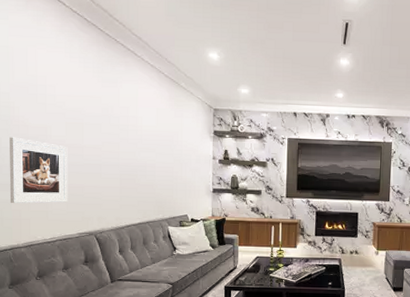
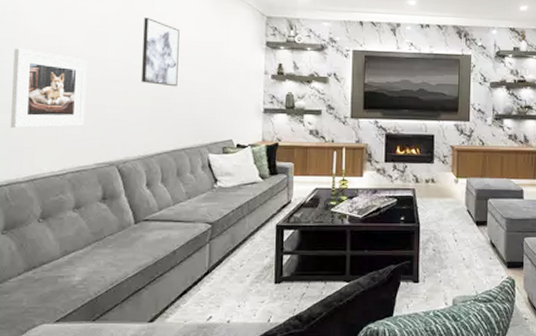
wall art: none [112,110,141,170] -> present [142,18,180,87]

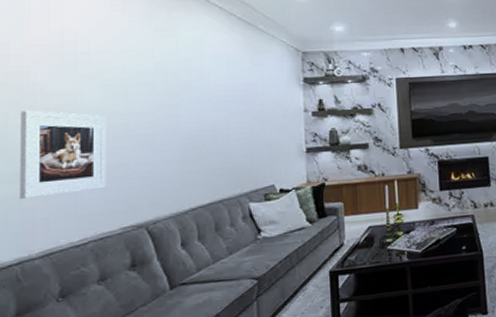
wall art: present [142,18,180,87] -> none [168,65,210,135]

